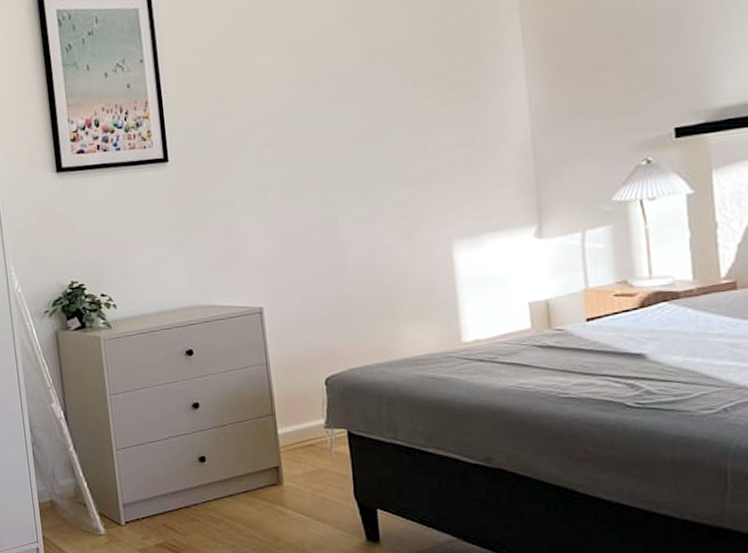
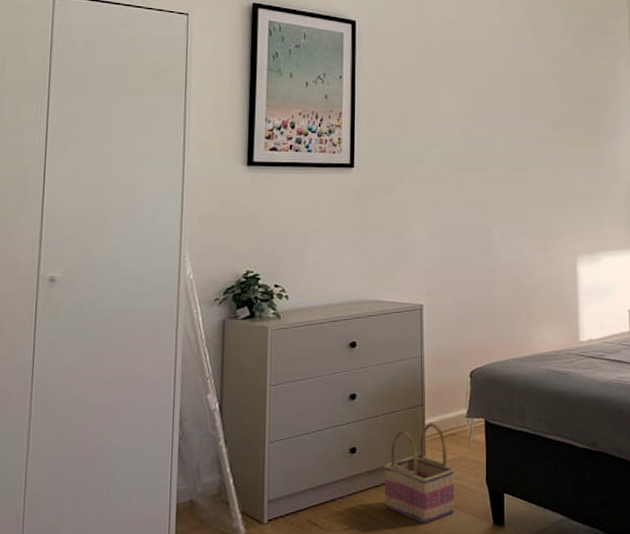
basket: none [237,433,321,535] -> present [384,423,455,524]

